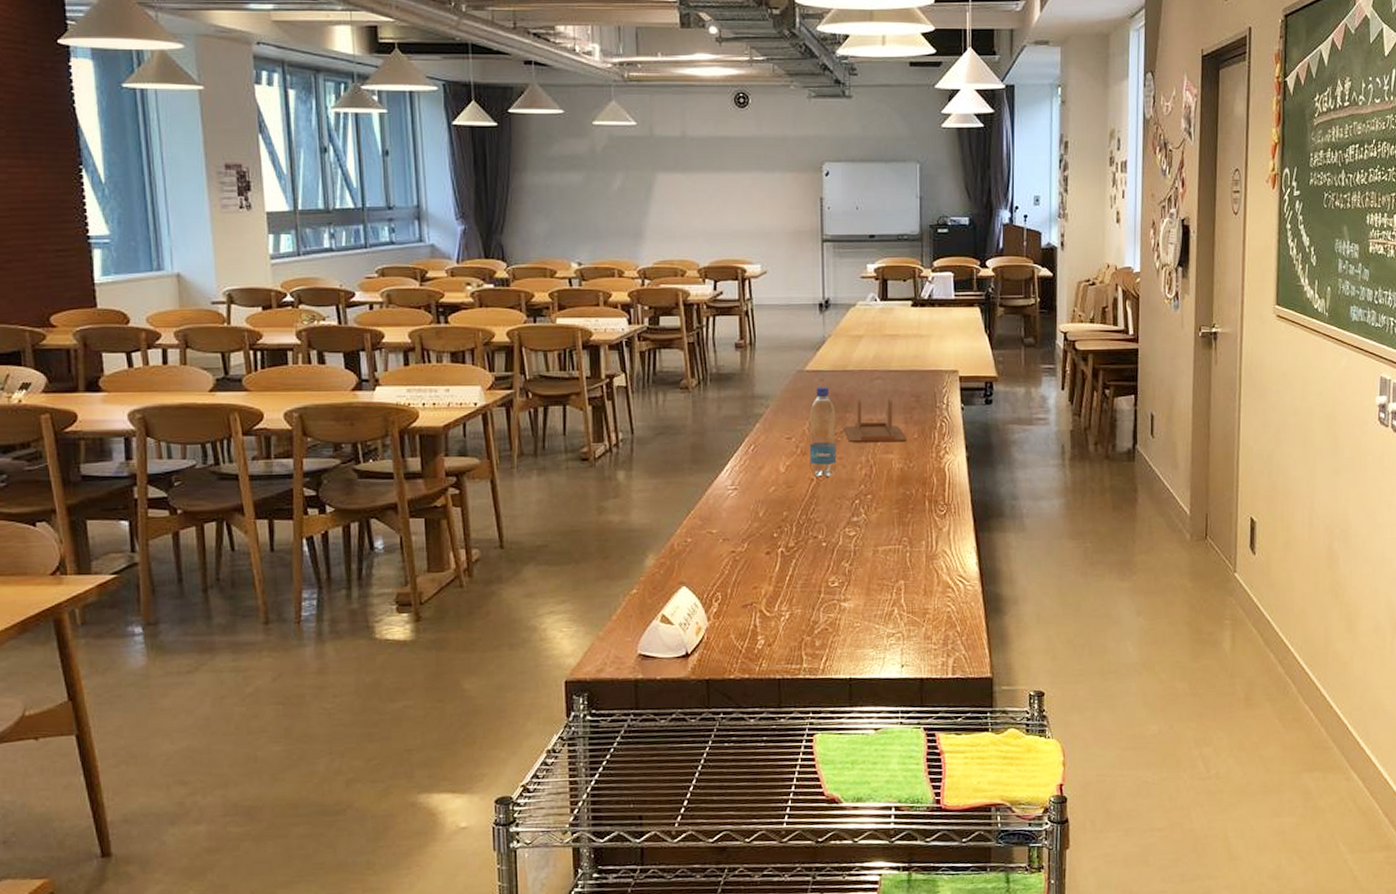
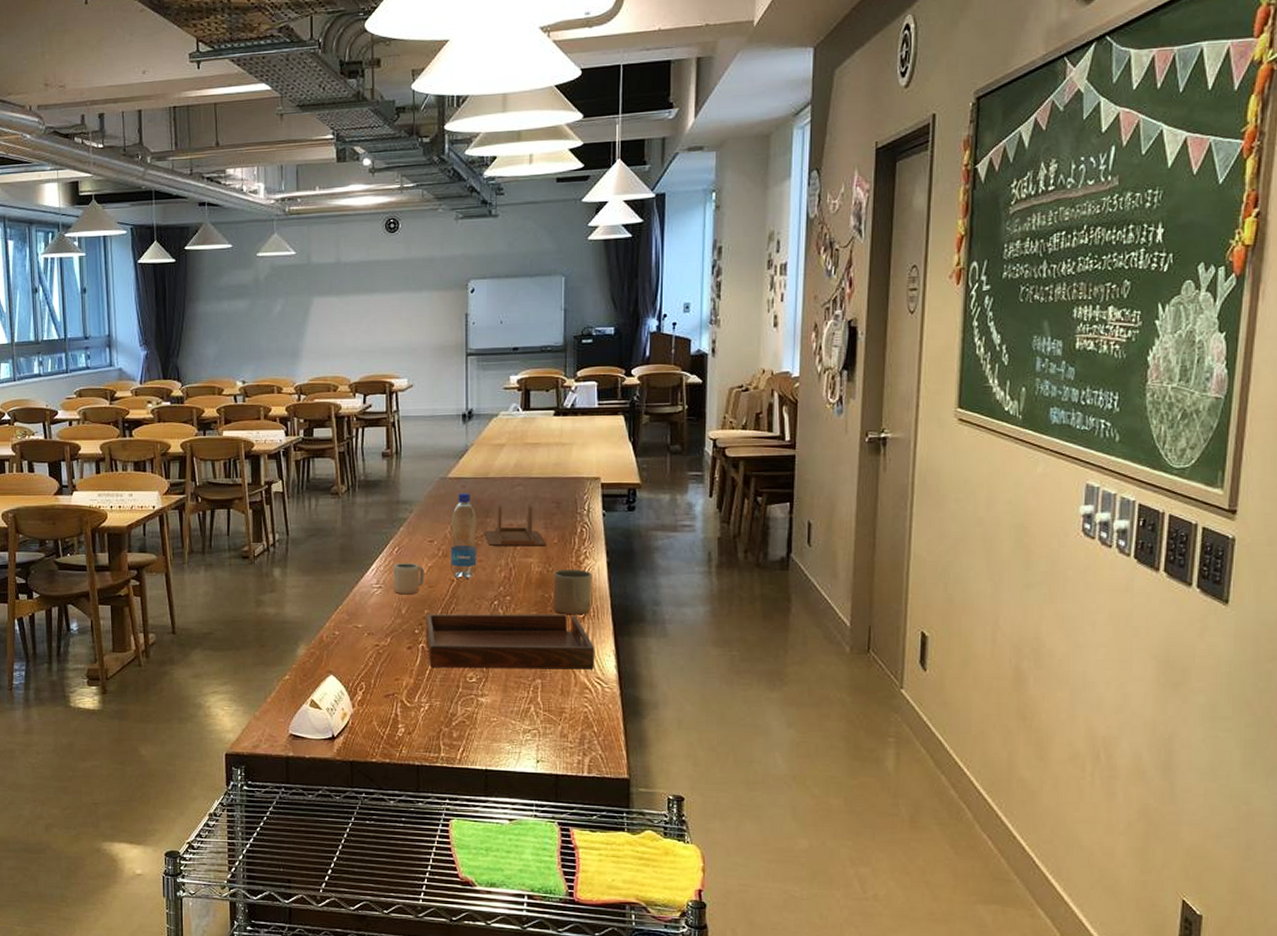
cup: none [749,462,783,496] -> present [393,563,425,595]
serving tray: none [784,511,957,573] -> present [425,614,595,670]
mug: none [914,465,953,512] -> present [553,570,593,615]

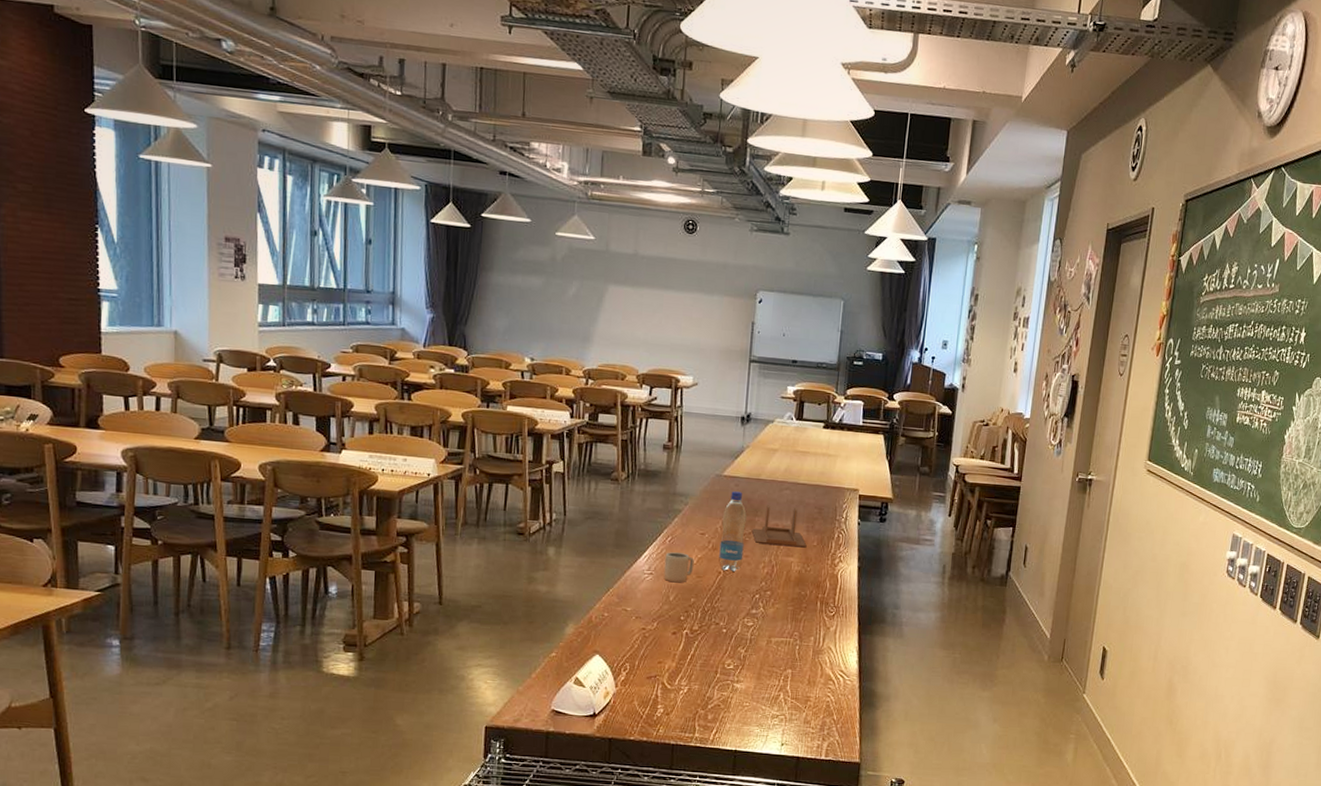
serving tray: present [425,614,595,670] -> none [690,602,841,663]
mug: present [553,570,593,615] -> none [808,570,845,613]

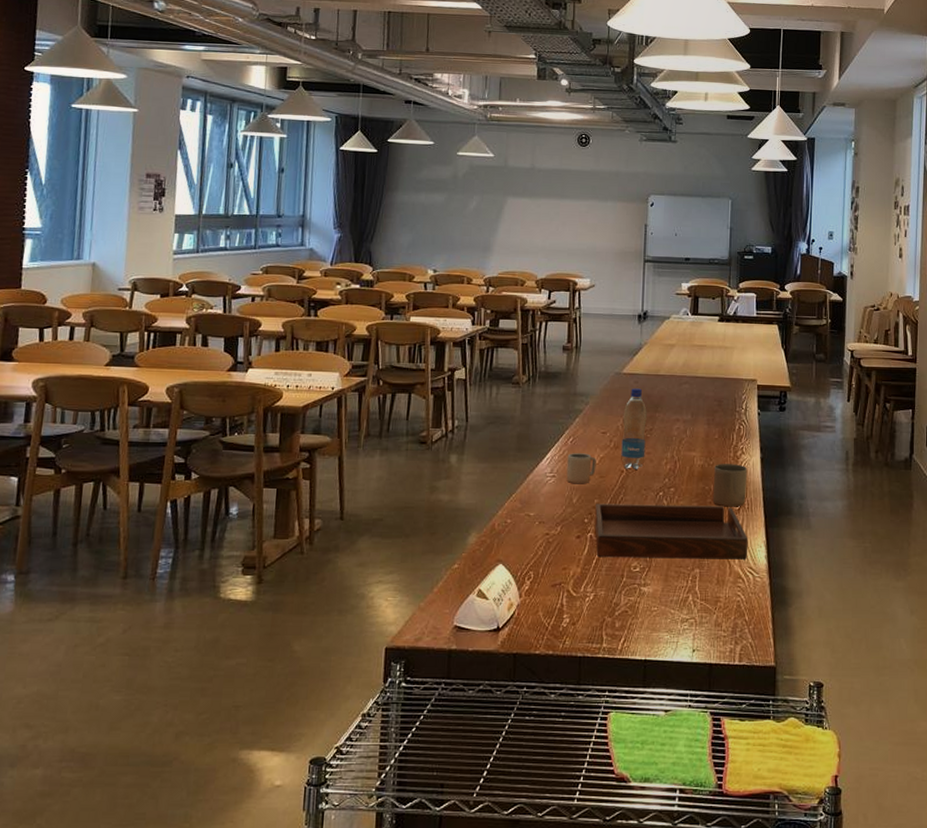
serving tray: none [690,602,841,663] -> present [594,503,749,560]
napkin holder: present [751,505,807,547] -> none [652,400,708,440]
mug: none [808,570,845,613] -> present [712,464,748,507]

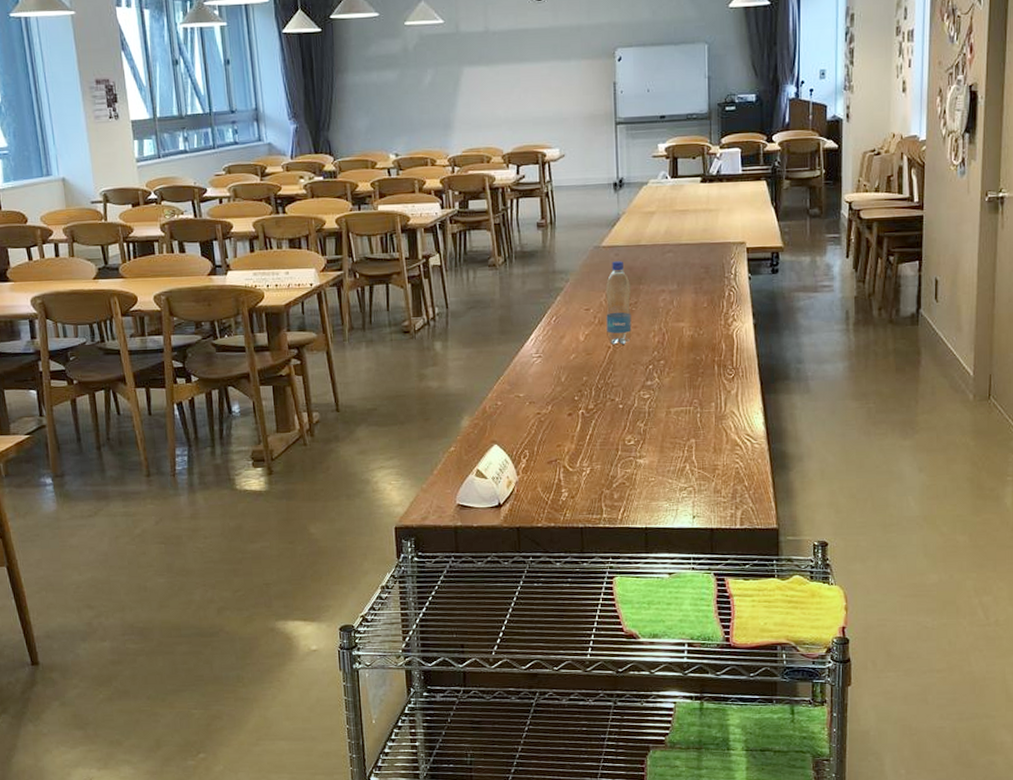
cup: present [566,453,597,484] -> none [552,331,582,363]
serving tray: present [594,503,749,560] -> none [584,375,745,432]
mug: present [712,464,748,507] -> none [704,332,741,376]

